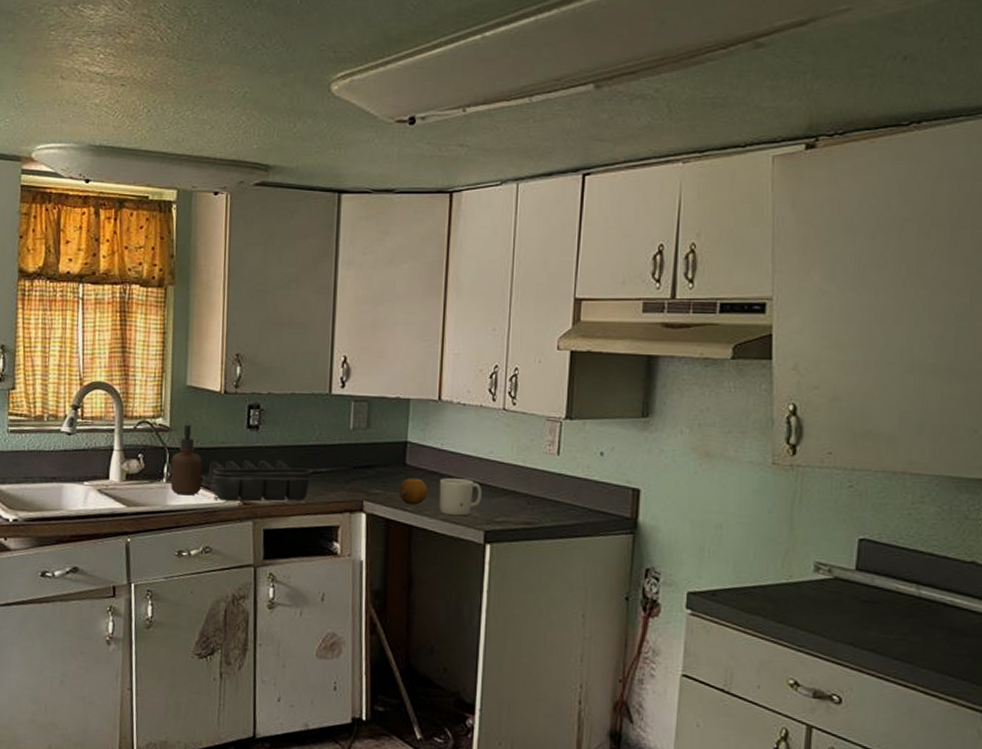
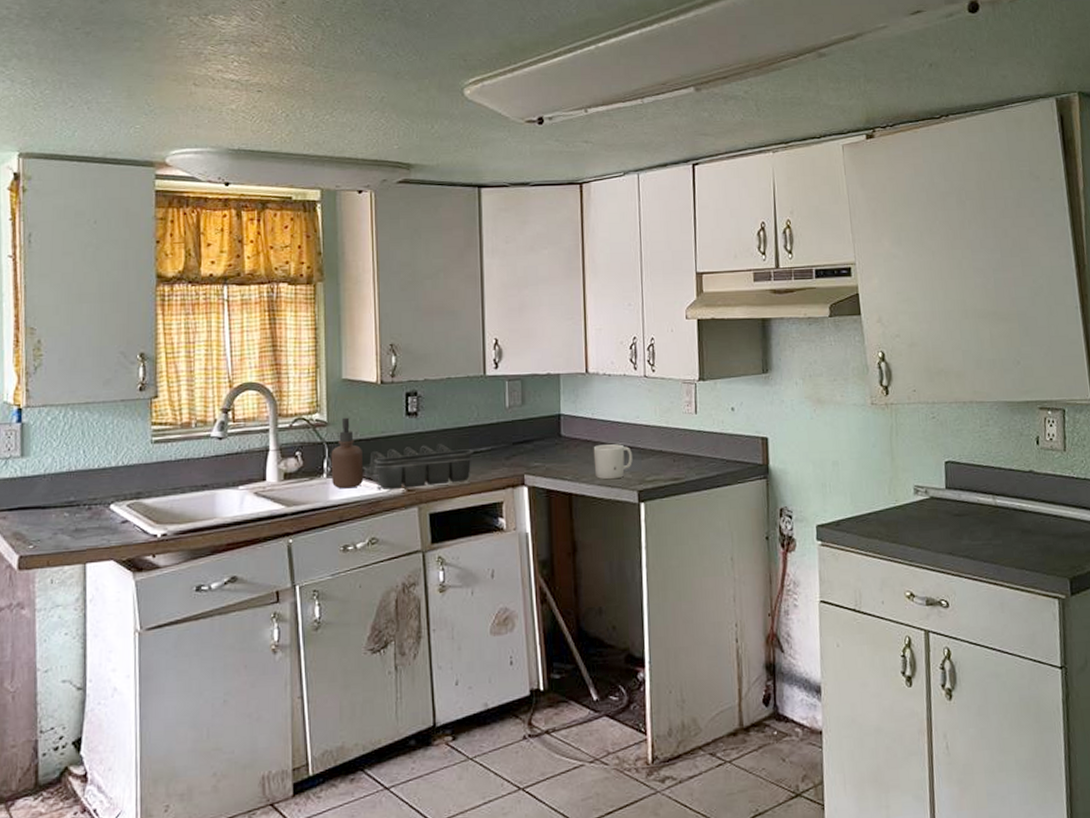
fruit: present [398,478,429,505] -> none [556,448,584,474]

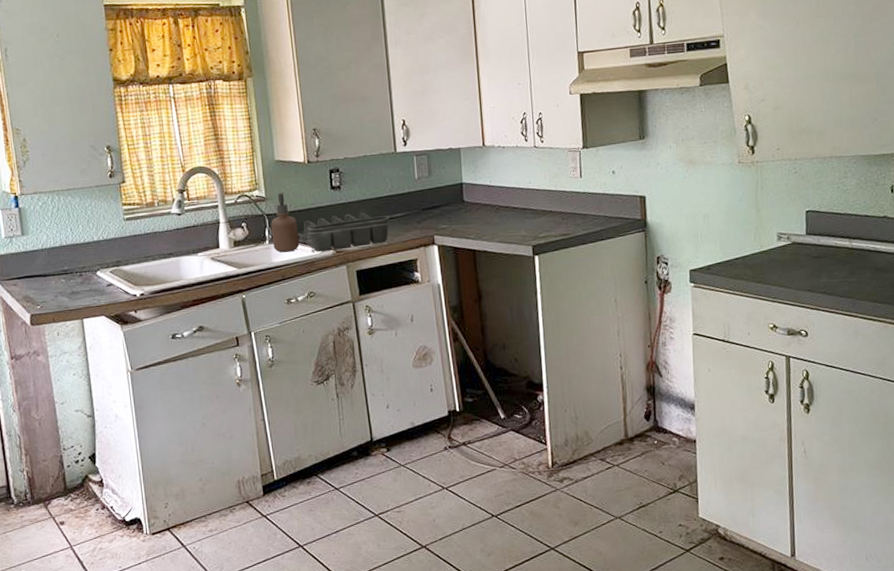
mug: present [593,444,633,480] -> none [492,206,527,238]

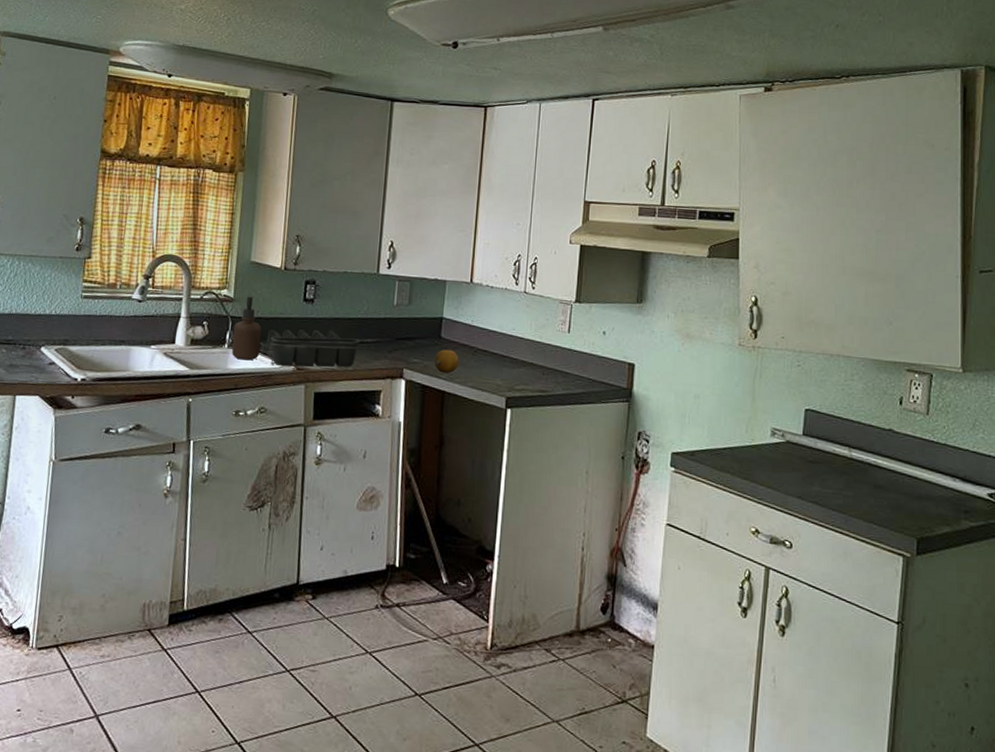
fruit: none [460,211,485,234] -> present [434,349,460,374]

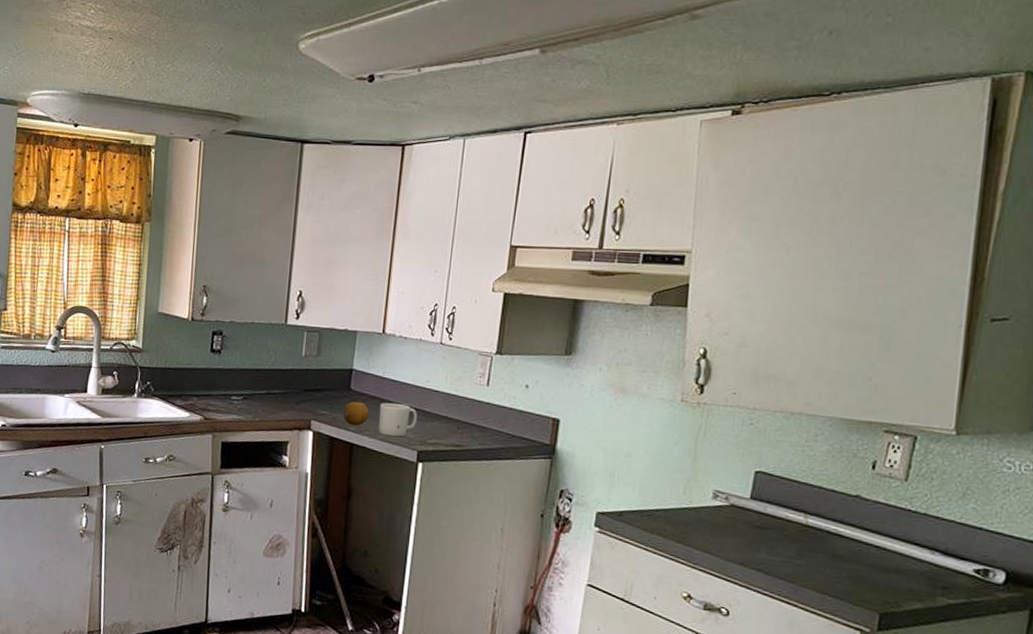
soap dispenser: present [232,296,262,361] -> none [141,347,170,410]
dish rack: present [260,329,360,368] -> none [168,380,267,419]
mug: none [468,350,506,384] -> present [378,403,418,437]

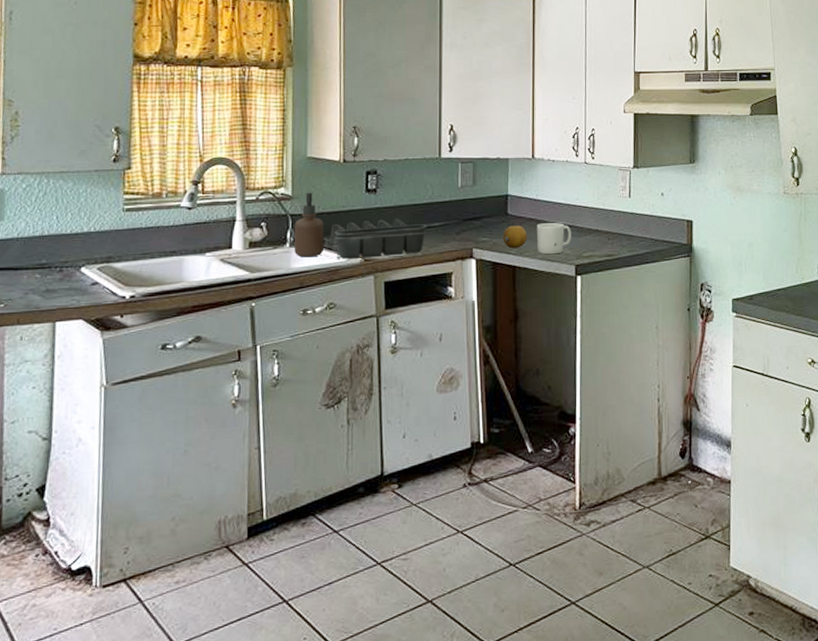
soap dispenser: none [141,347,170,410] -> present [293,192,325,258]
dish rack: none [168,380,267,419] -> present [323,219,427,260]

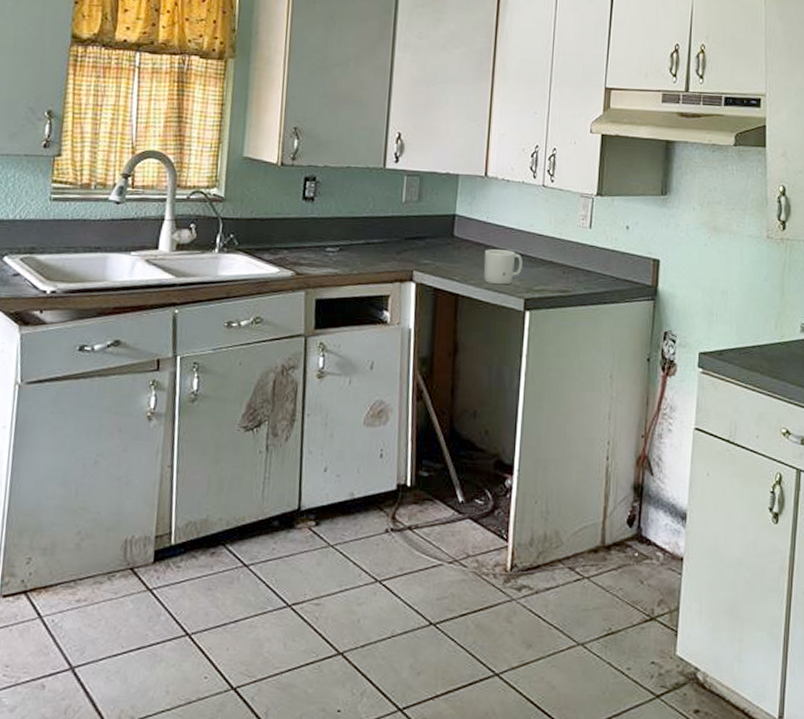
soap dispenser: present [293,192,325,258] -> none [223,195,256,266]
dish rack: present [323,219,427,260] -> none [254,230,365,273]
fruit: present [502,225,528,249] -> none [446,249,474,275]

